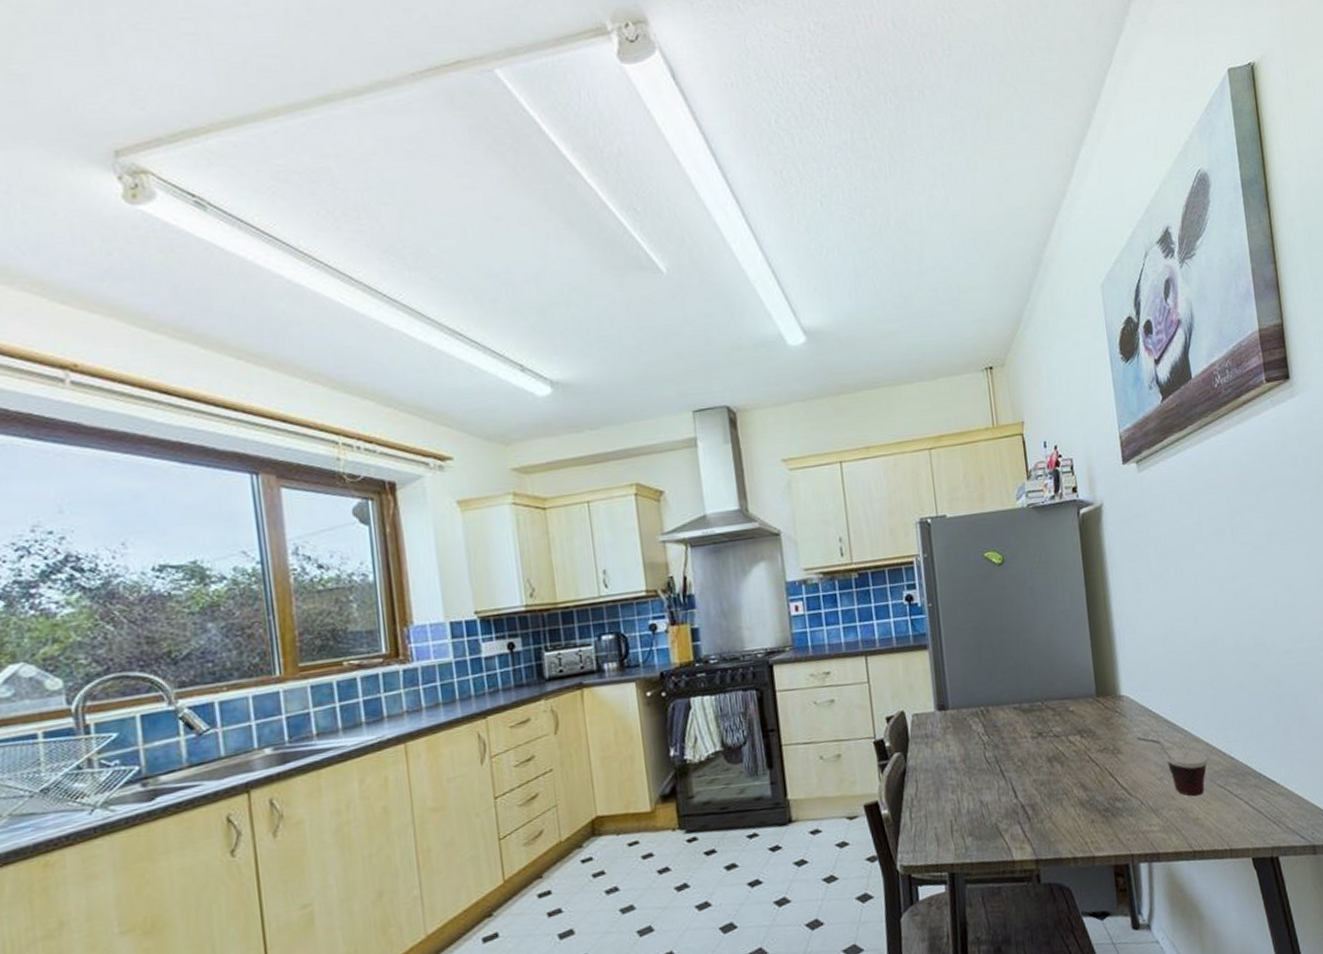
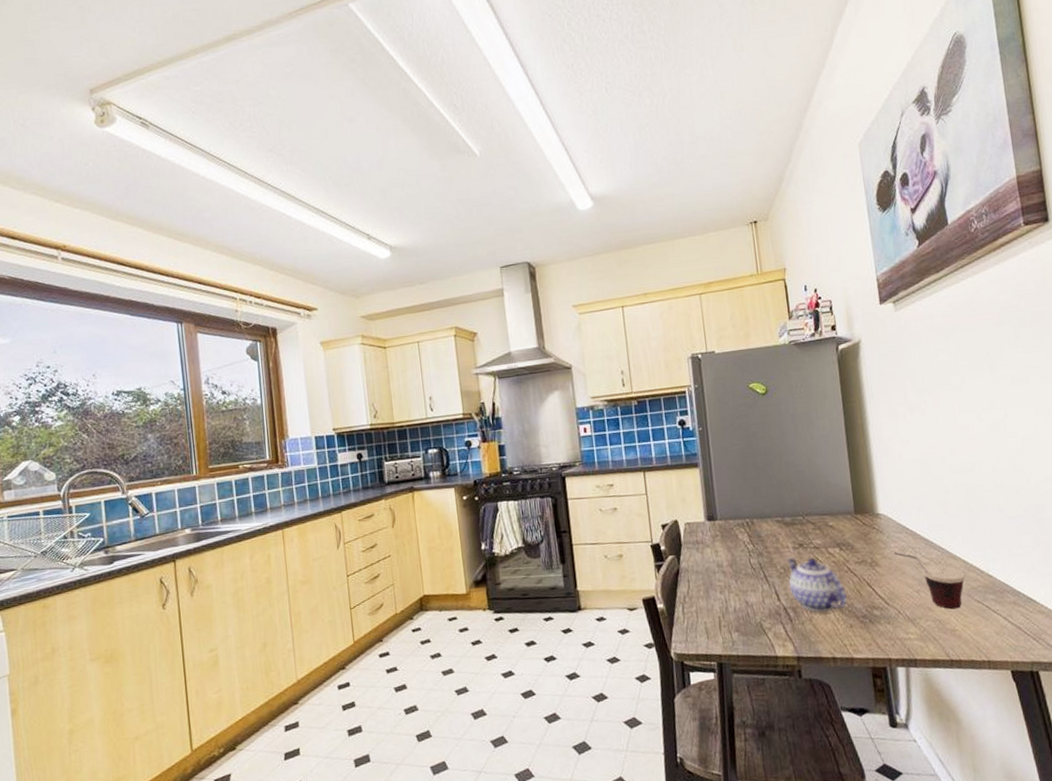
teapot: none [1024,747,1089,809] -> present [786,557,848,613]

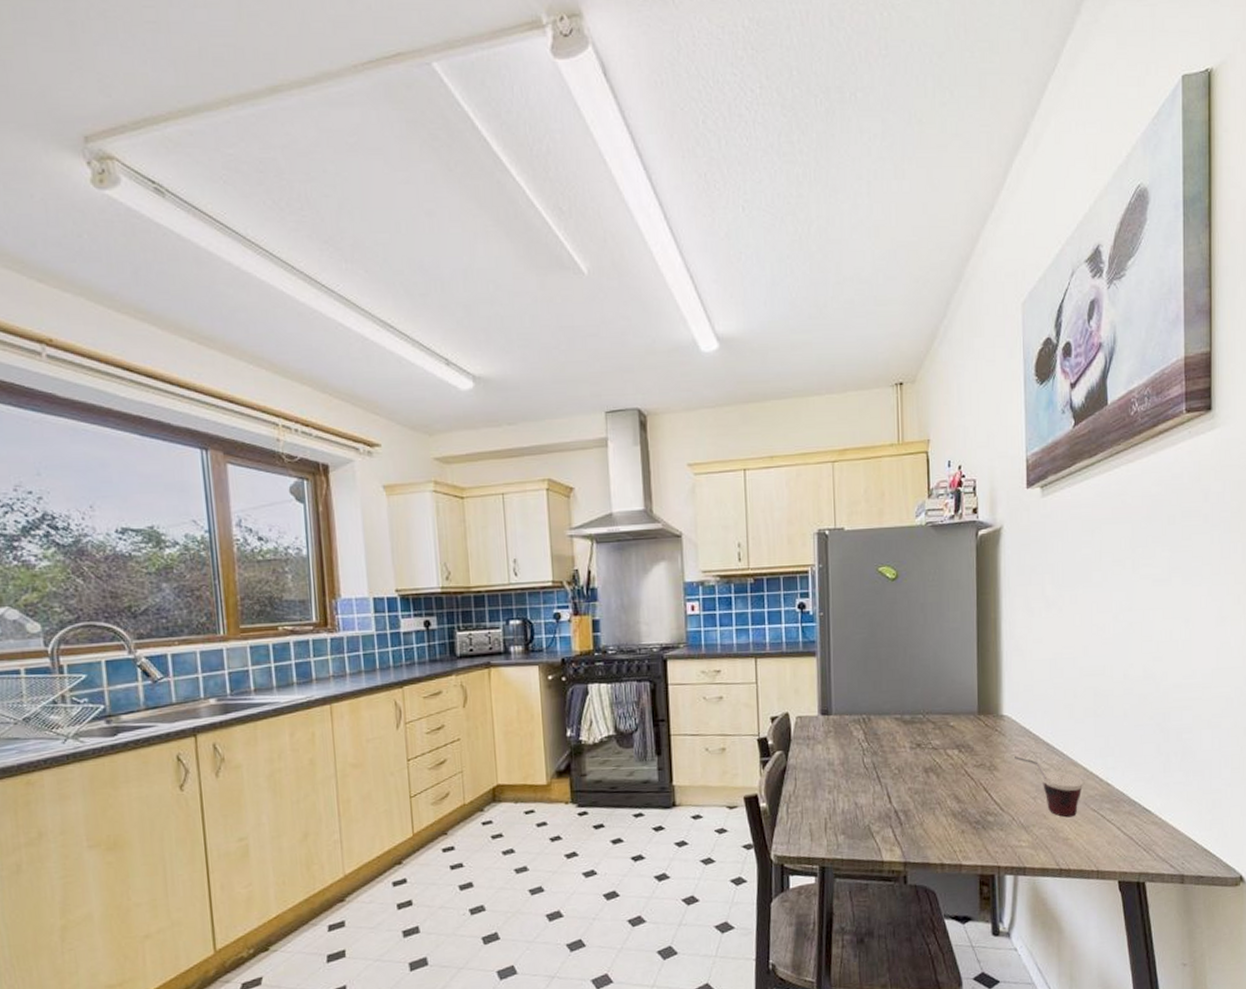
teapot: present [786,557,848,613] -> none [902,757,962,817]

